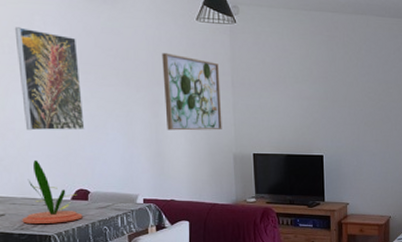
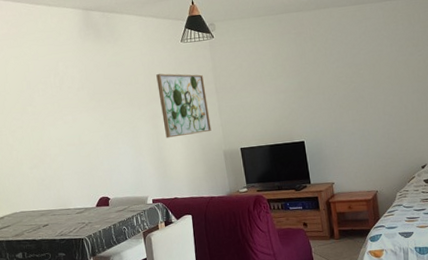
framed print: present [14,27,85,131] -> none [45,73,102,154]
plant: present [22,160,83,224] -> none [61,177,106,230]

